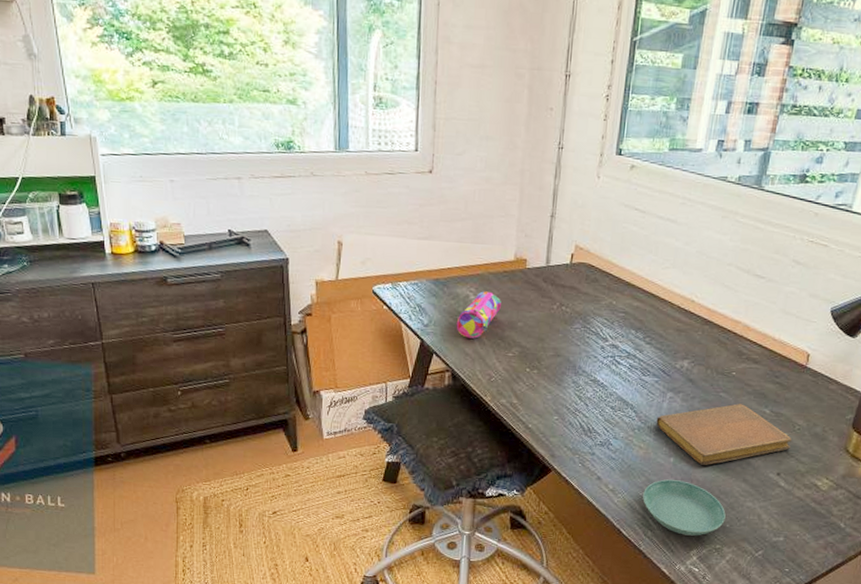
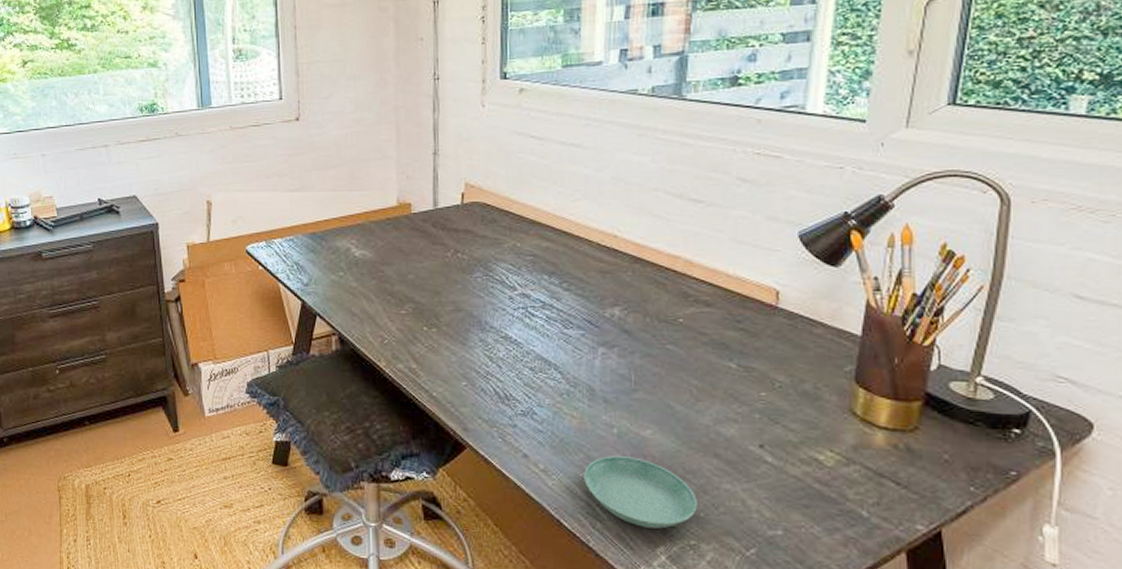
pencil case: present [456,291,501,339] -> none [339,242,387,296]
notebook: present [656,403,793,465] -> none [588,357,774,437]

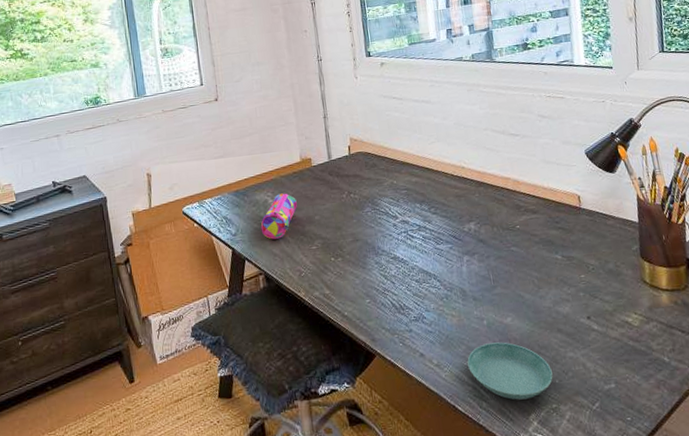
pencil case: none [339,242,387,296] -> present [260,193,297,240]

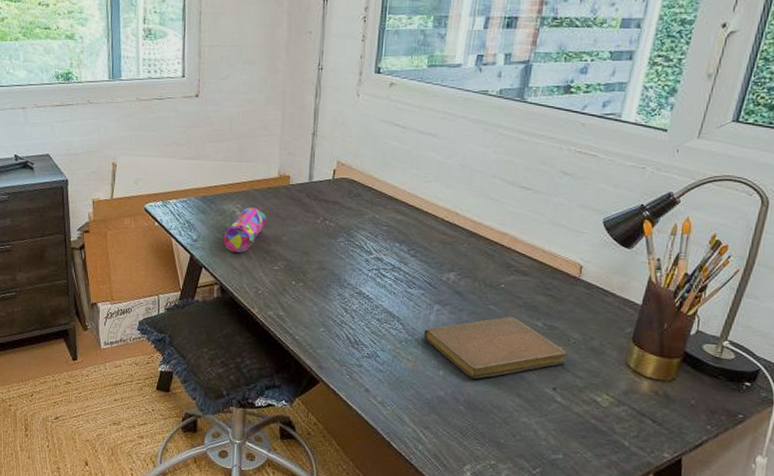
notebook: none [460,254,591,322] -> present [423,316,568,379]
saucer: present [467,342,553,400] -> none [412,392,500,451]

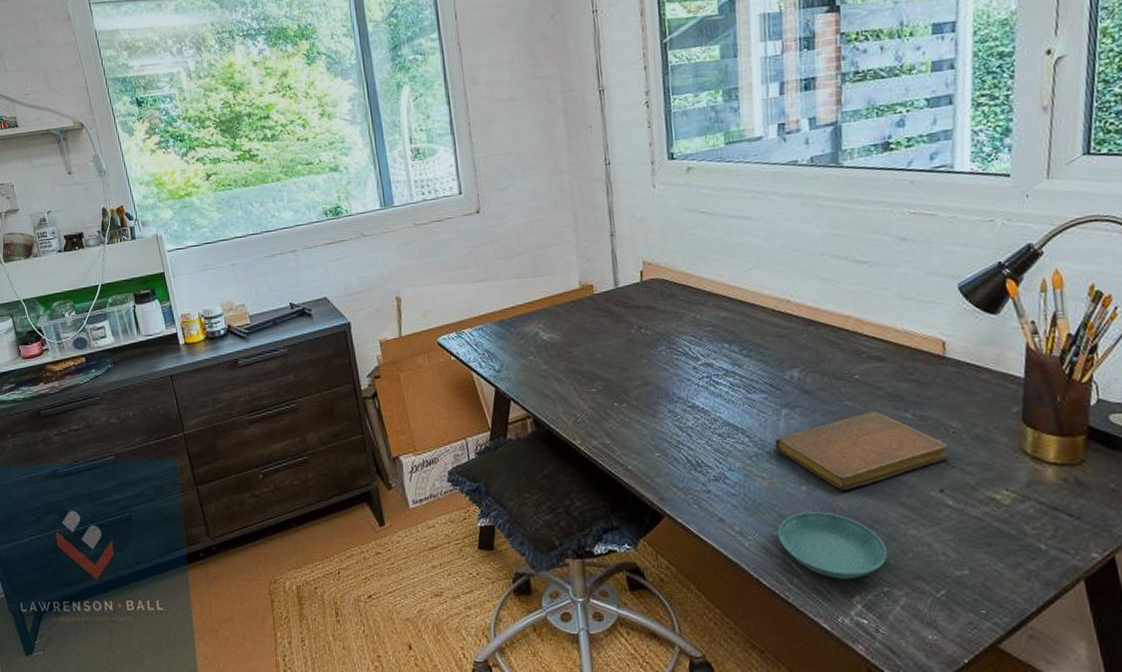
pencil case: present [223,207,266,253] -> none [529,325,574,379]
saucer: none [412,392,500,451] -> present [778,512,887,579]

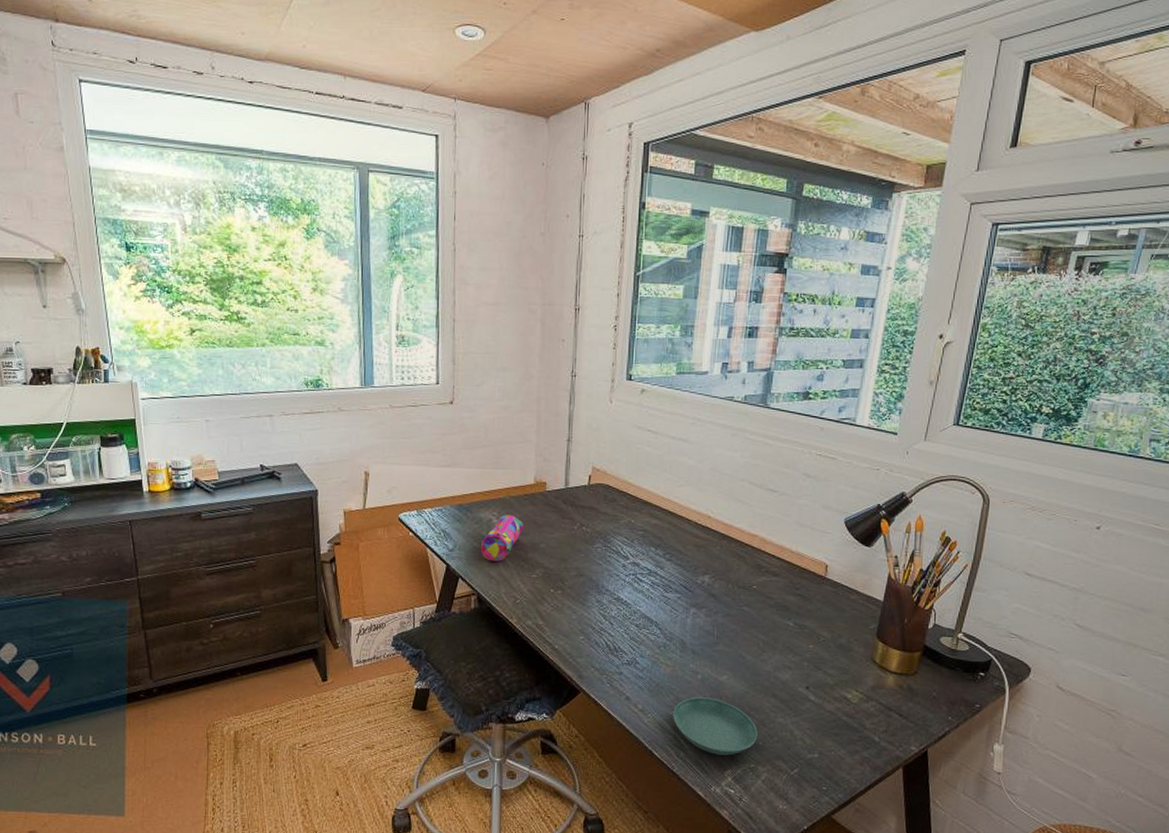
pencil case: none [529,325,574,379] -> present [480,514,523,561]
notebook: present [775,411,950,490] -> none [681,617,818,681]

